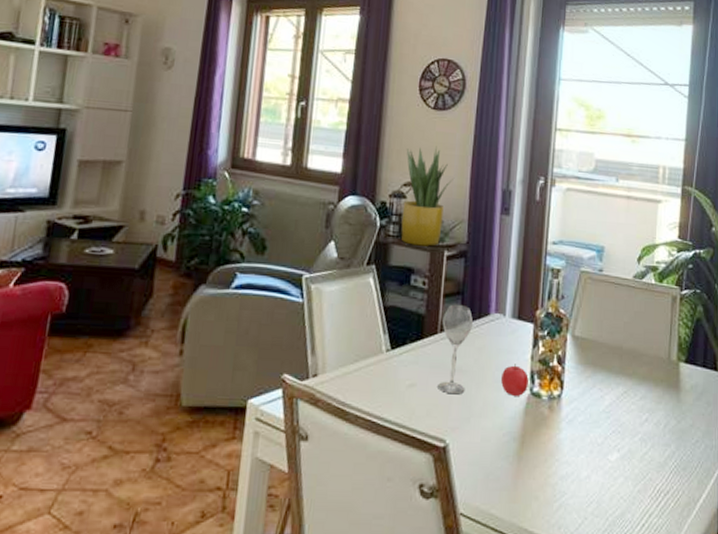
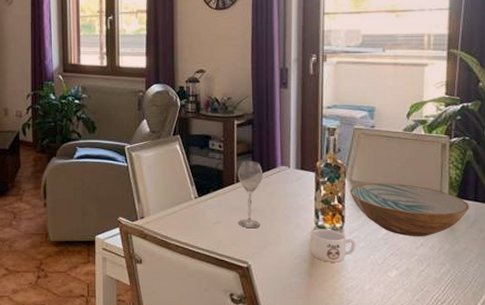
planter: present [400,146,453,247] -> none [196,39,237,118]
fruit: present [500,364,529,396] -> none [289,204,314,228]
mug: none [522,396,575,442] -> present [310,229,356,263]
bowl: none [571,340,698,410] -> present [349,182,470,237]

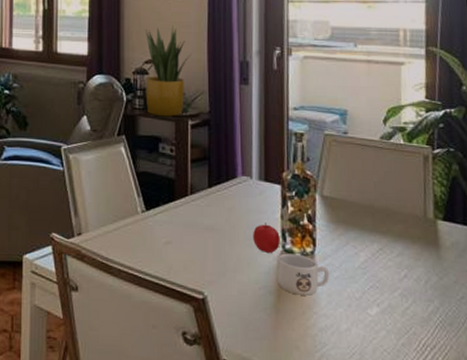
planter: none [196,39,237,118] -> present [145,25,191,117]
wineglass: present [238,161,264,229] -> none [192,168,222,251]
fruit: none [289,204,314,228] -> present [252,222,280,253]
bowl: present [349,182,470,237] -> none [321,199,459,267]

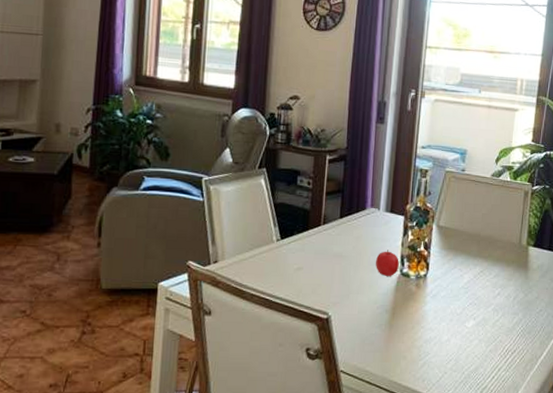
planter: present [145,25,191,117] -> none [288,63,334,152]
mug: present [277,253,330,296] -> none [393,276,438,313]

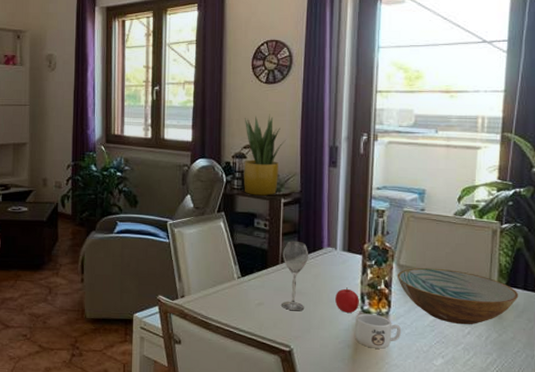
planter: none [288,63,334,152] -> present [244,114,286,196]
wineglass: none [321,200,352,276] -> present [282,241,309,311]
mug: none [393,276,438,313] -> present [355,313,402,349]
bowl: none [436,229,544,286] -> present [397,267,519,325]

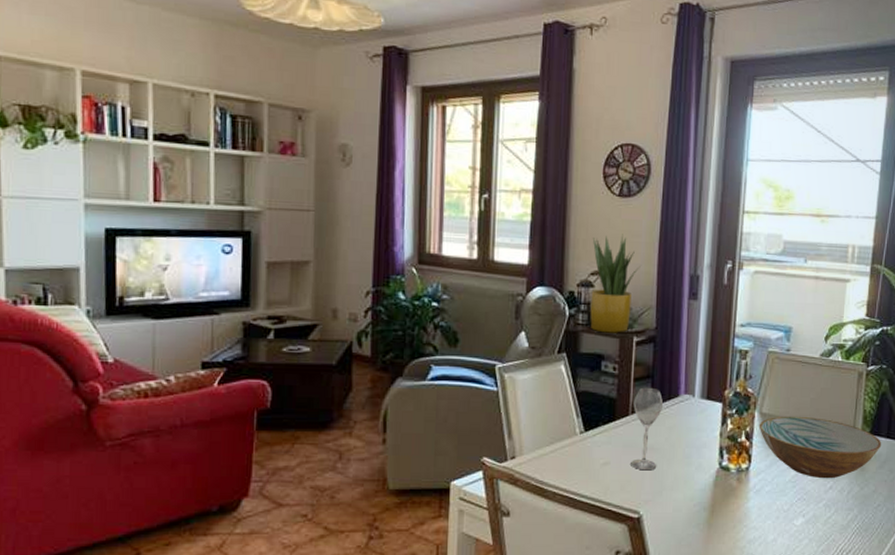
fruit: present [334,287,359,313] -> none [690,441,718,470]
mug: present [355,313,402,349] -> none [712,470,762,510]

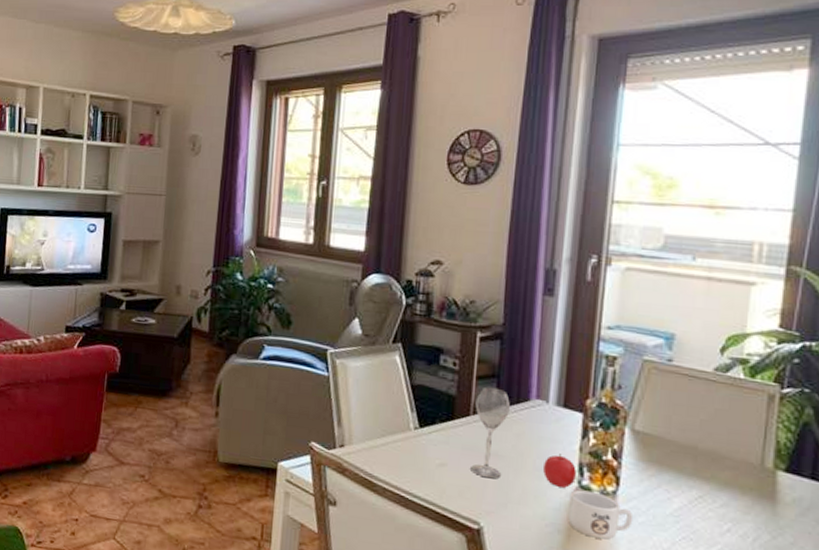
planter: present [590,234,641,333] -> none [428,223,487,327]
fruit: none [690,441,718,470] -> present [542,453,576,488]
mug: none [712,470,762,510] -> present [568,489,634,540]
bowl: present [758,416,882,479] -> none [630,436,804,520]

